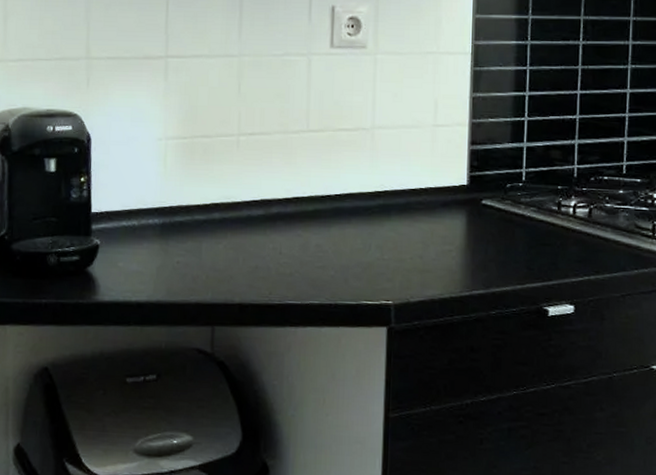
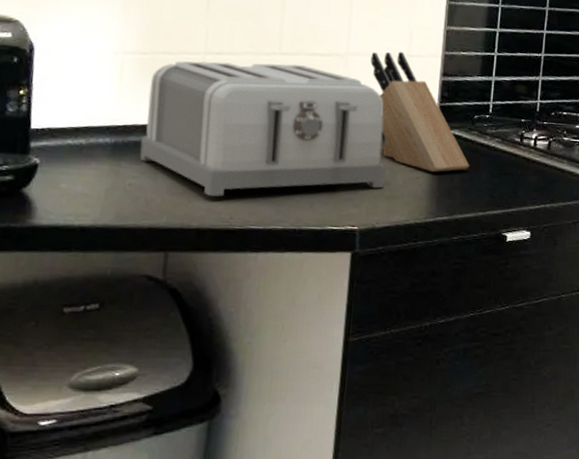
toaster: none [184,140,418,273] -> present [139,61,386,197]
knife block: none [396,122,505,245] -> present [370,51,470,173]

